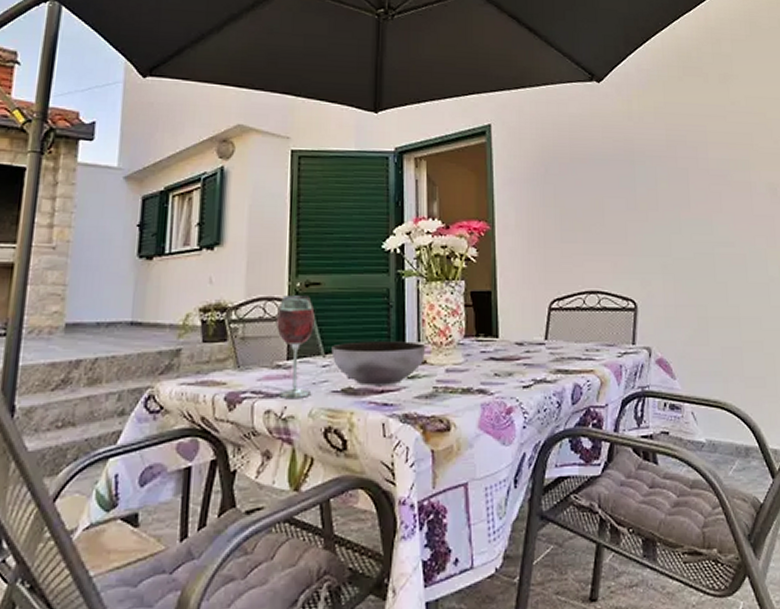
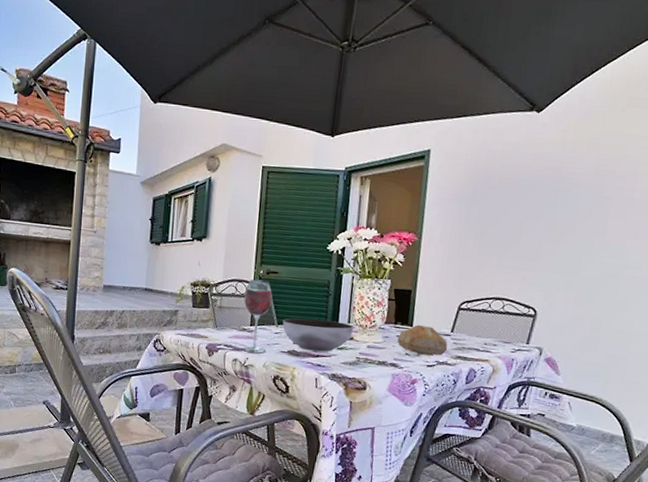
bread: none [482,335,543,372] -> present [397,325,448,356]

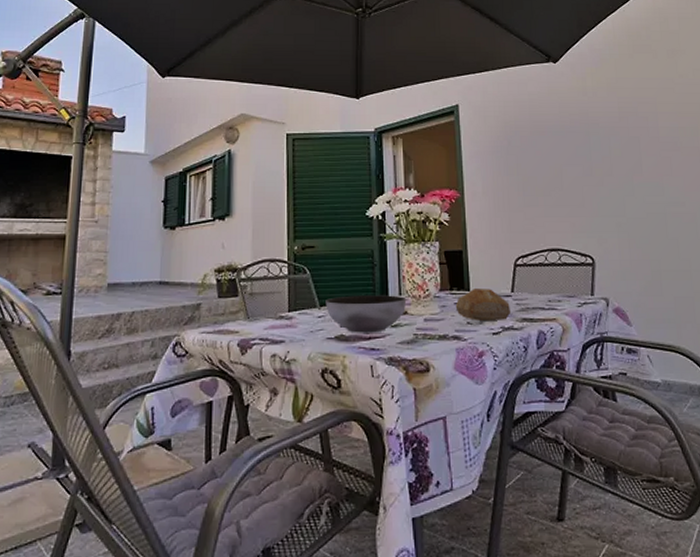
wineglass: present [243,279,273,354] -> none [279,257,310,344]

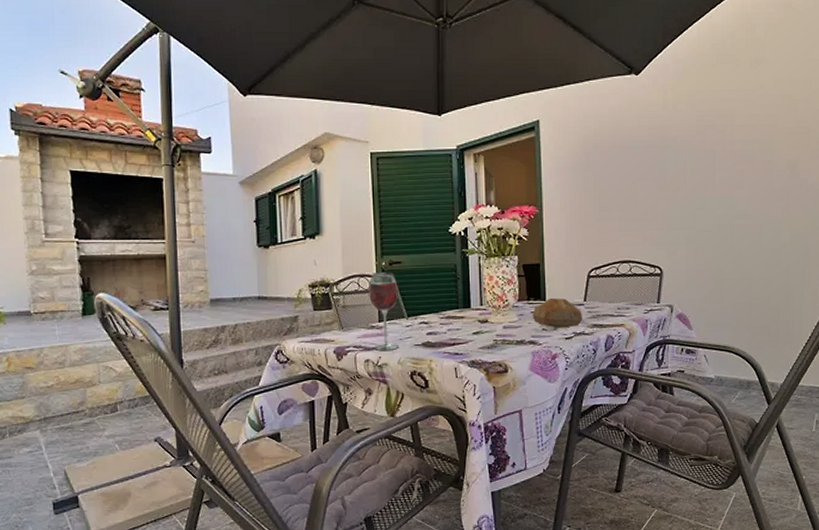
wineglass: none [279,257,310,344] -> present [369,272,398,351]
soup bowl: present [325,295,407,333] -> none [412,305,488,340]

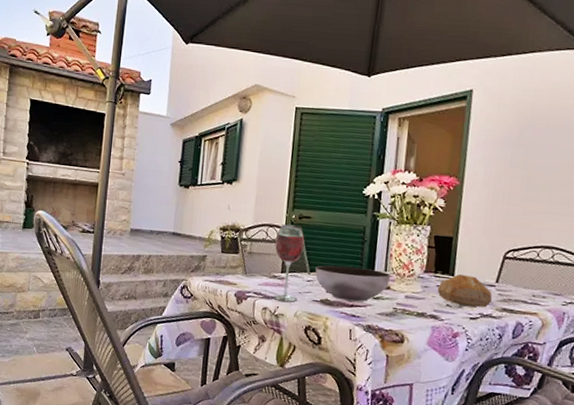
soup bowl: none [412,305,488,340] -> present [315,265,392,302]

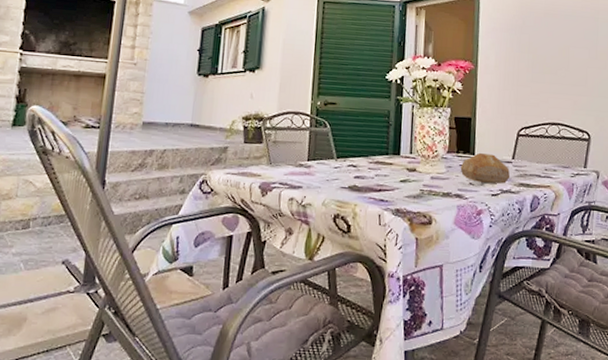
wineglass: present [273,224,305,302] -> none [300,111,331,191]
soup bowl: present [315,265,392,302] -> none [342,150,417,186]

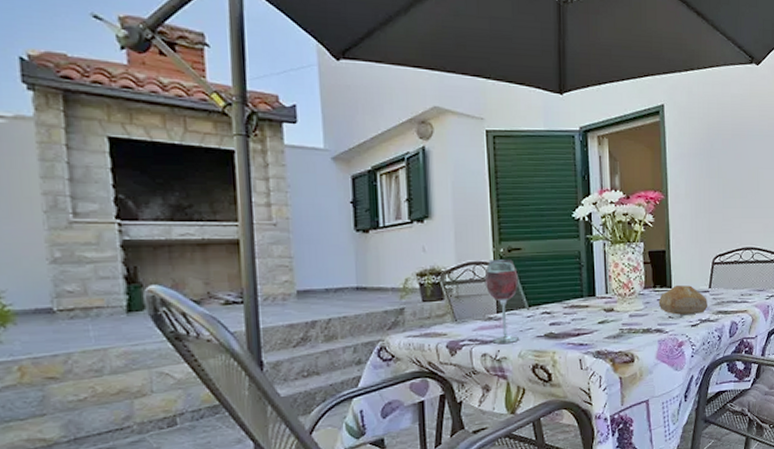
wineglass: none [300,111,331,191] -> present [485,259,519,344]

